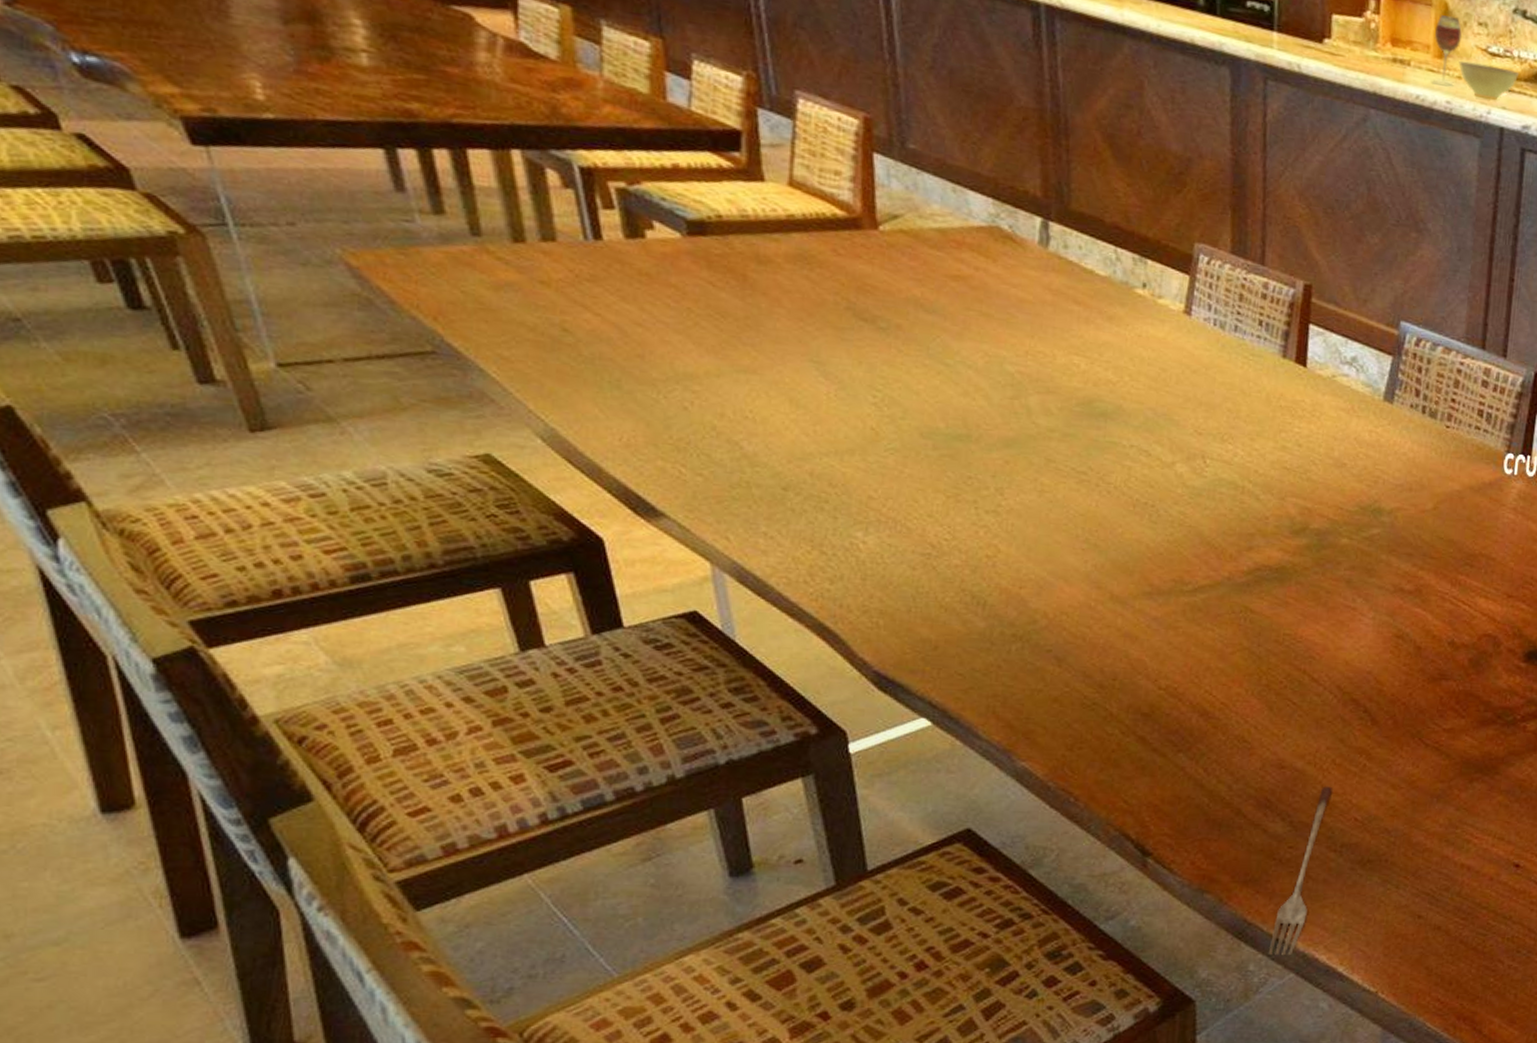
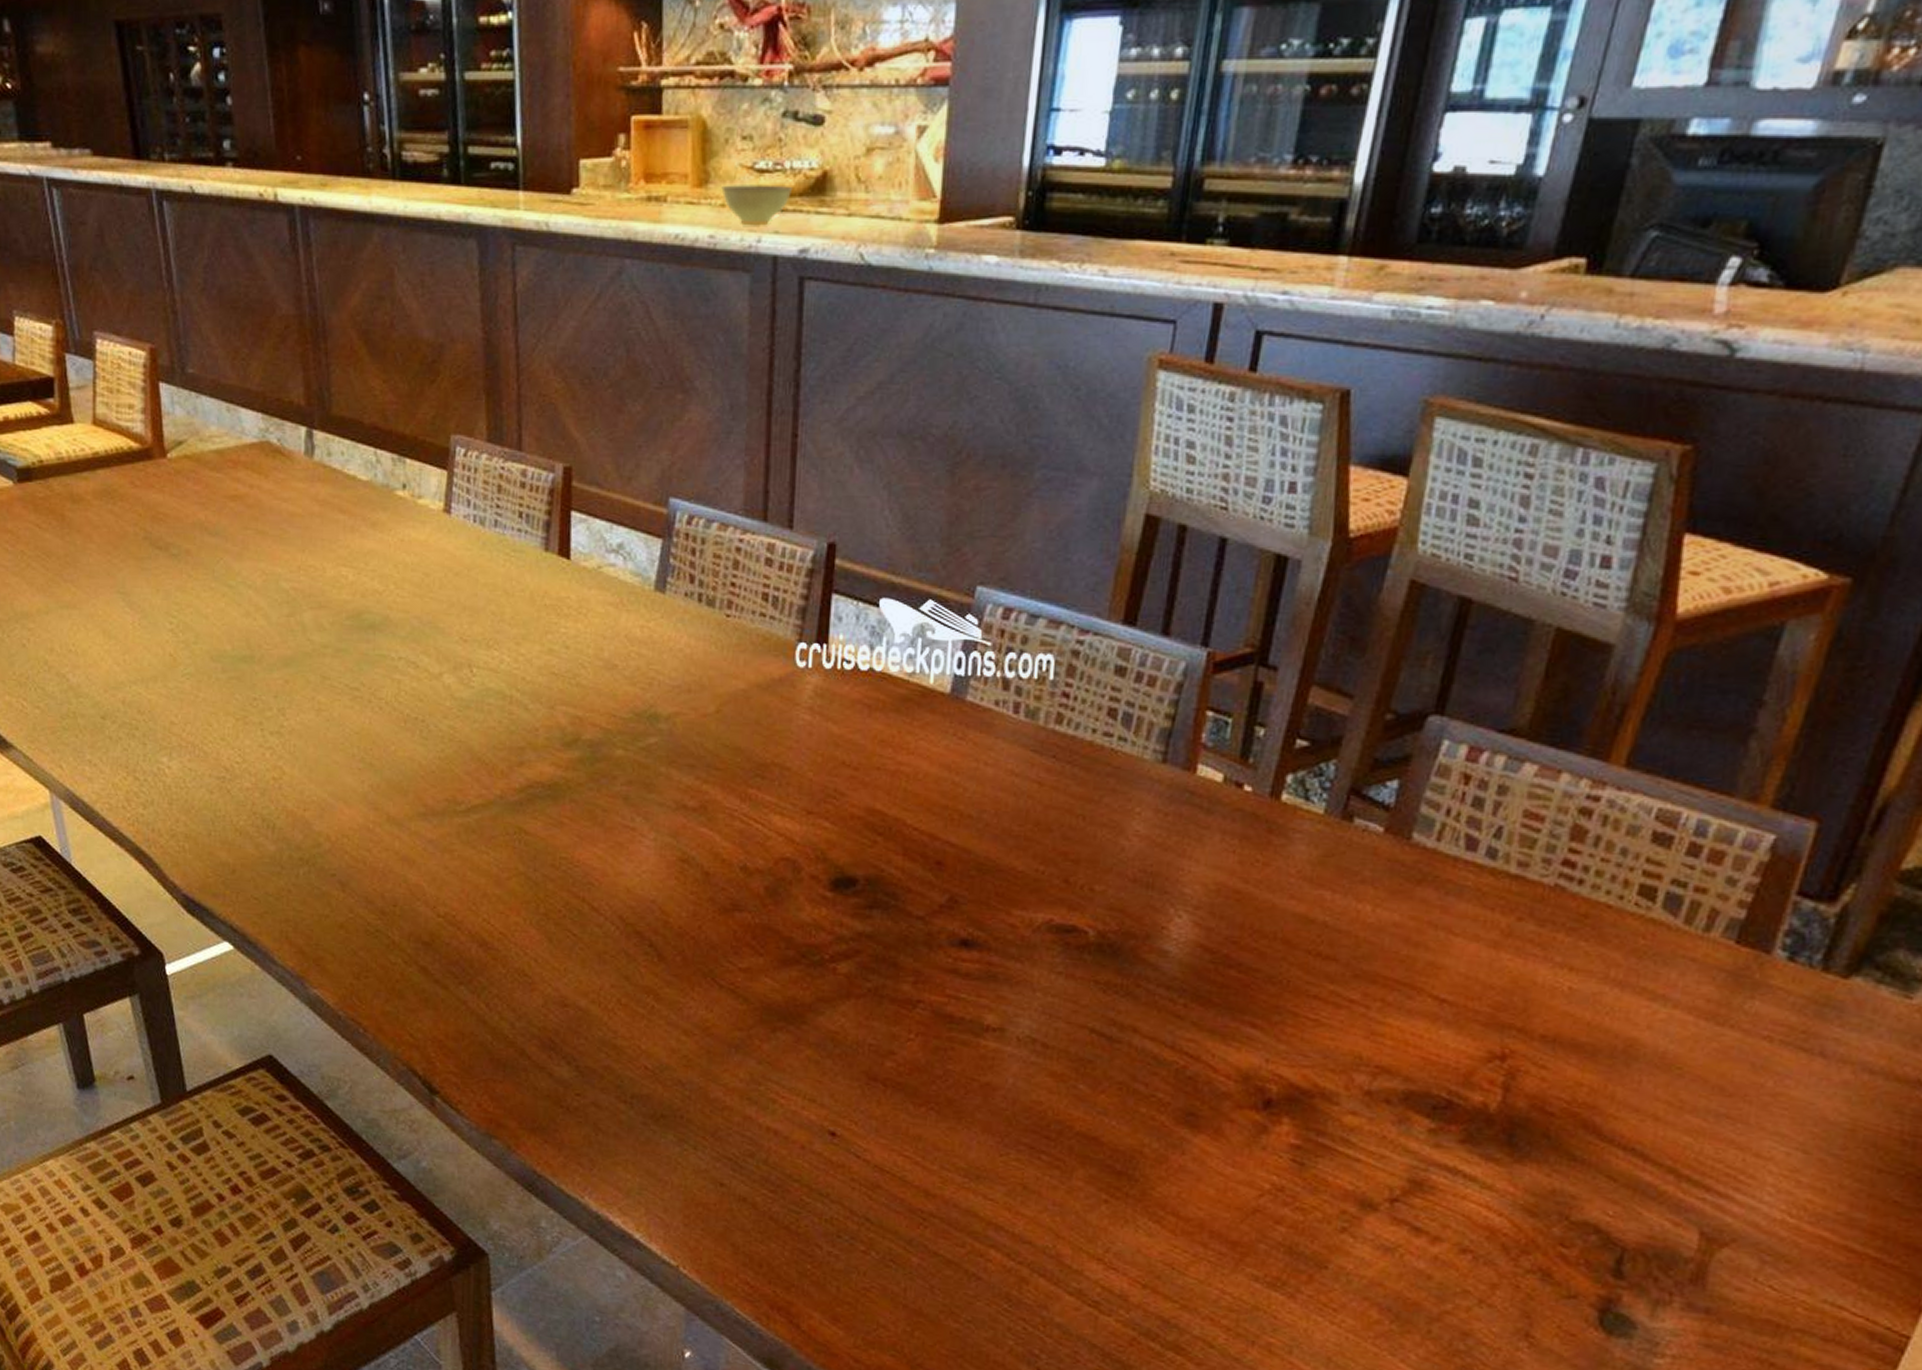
fork: present [1268,786,1332,956] -> none [560,1028,619,1216]
wineglass: present [1432,15,1462,88] -> none [692,134,723,220]

